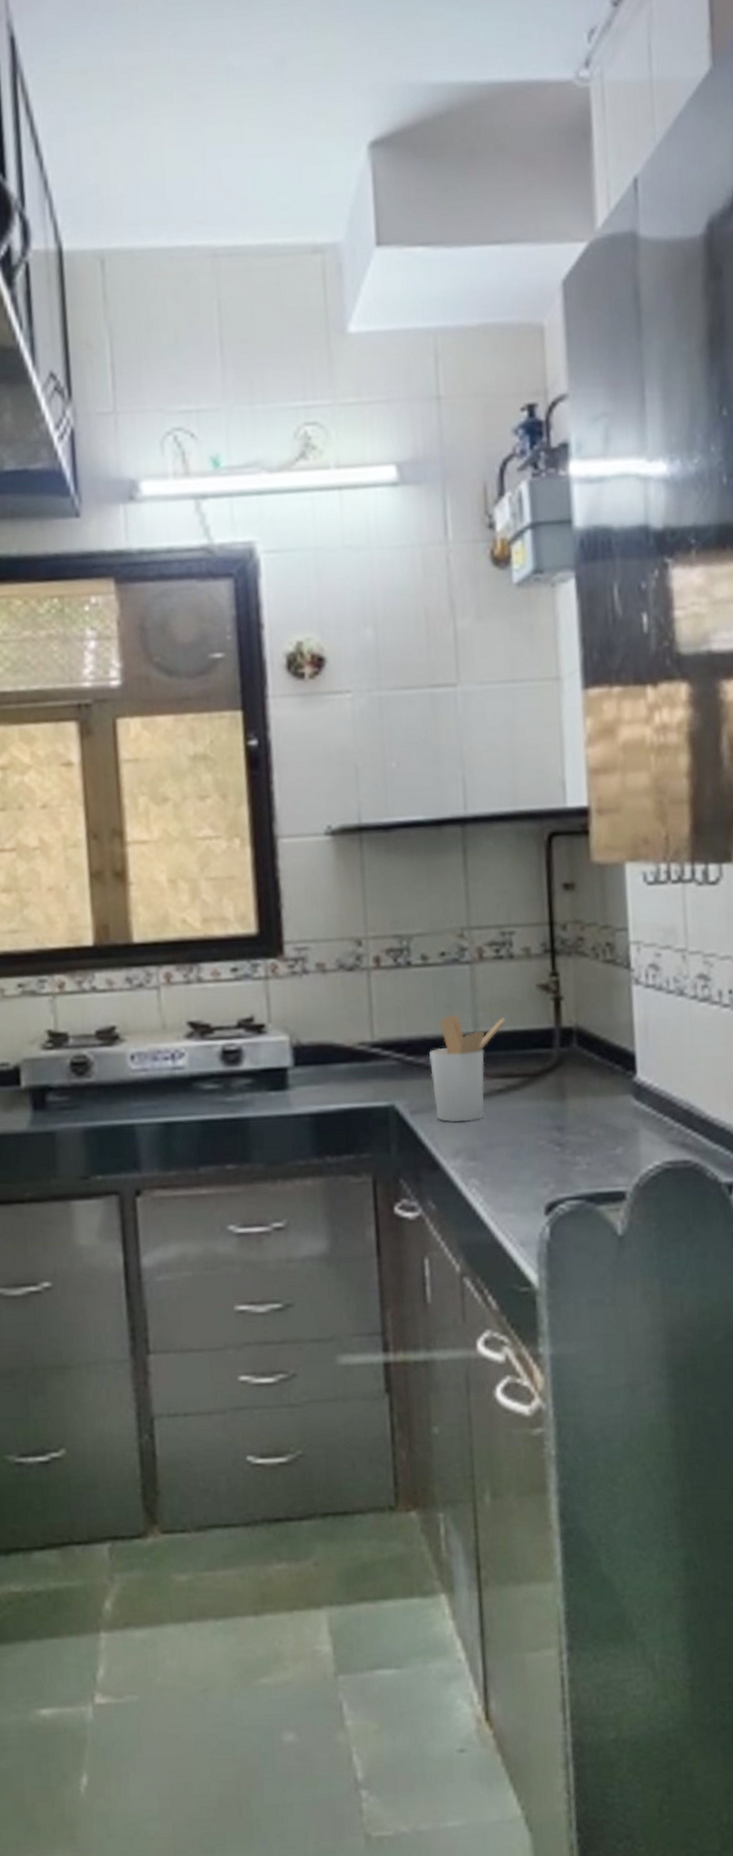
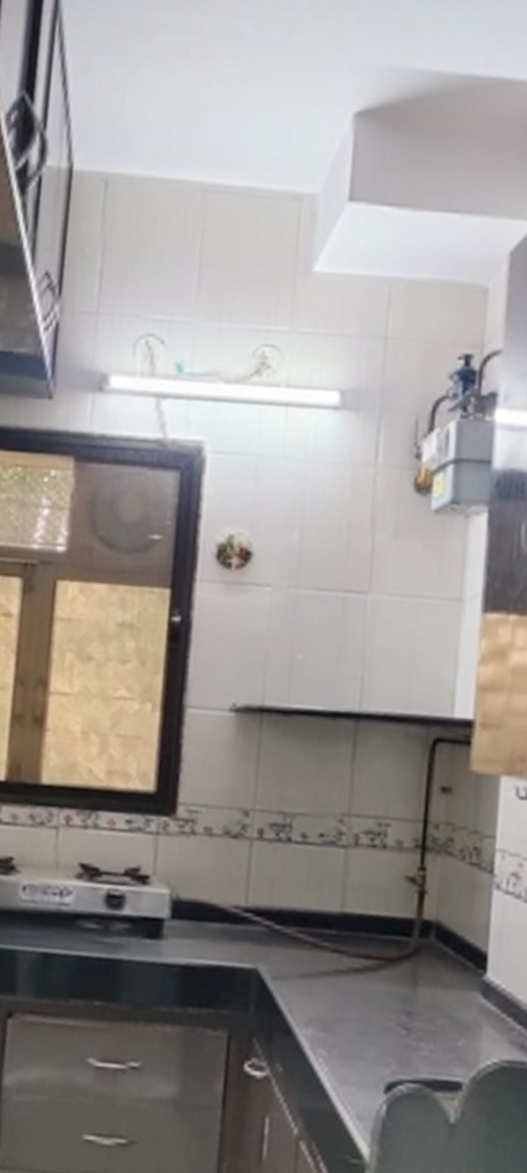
utensil holder: present [428,1014,506,1123] -> none [295,892,372,994]

